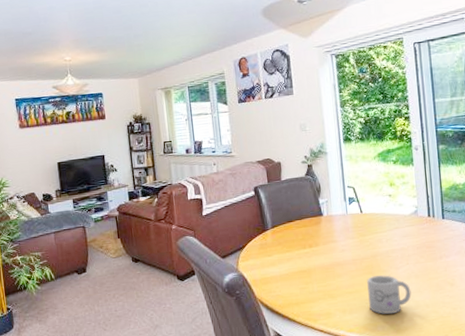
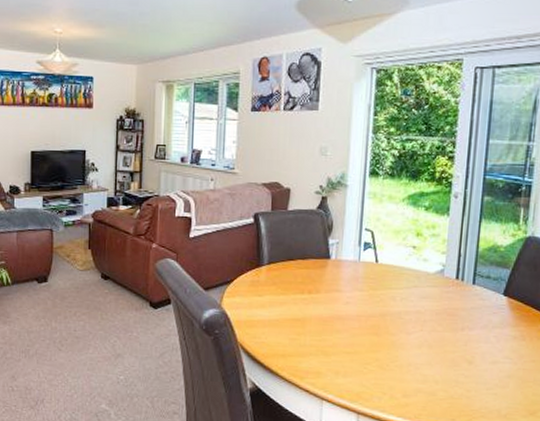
mug: present [367,275,412,315] -> none [367,338,420,386]

